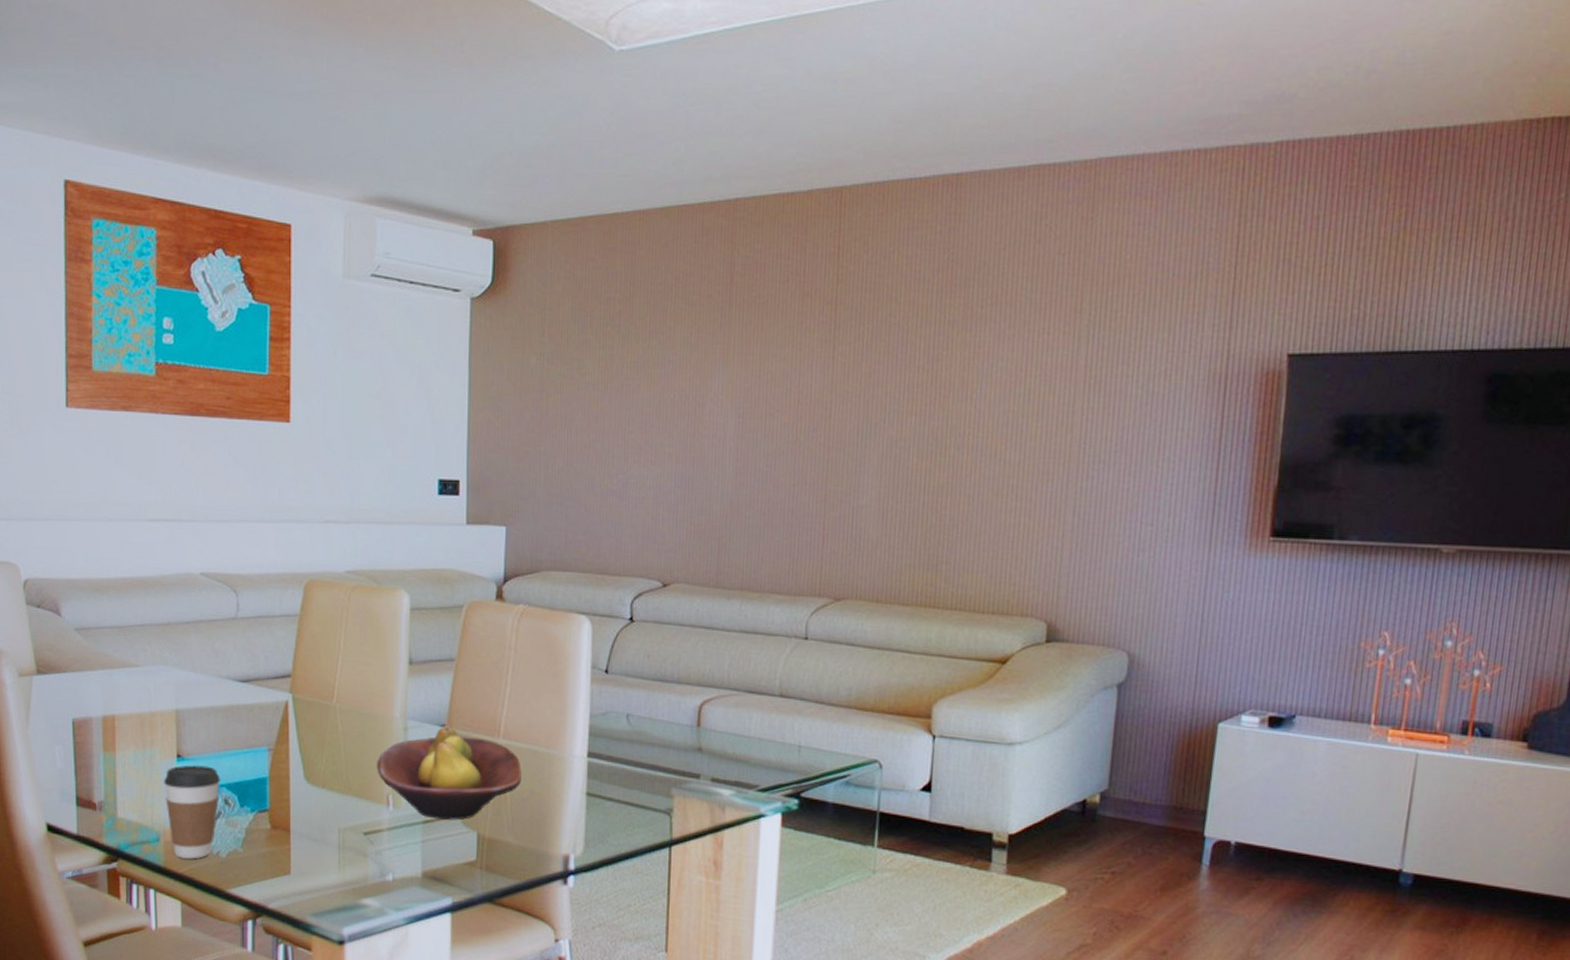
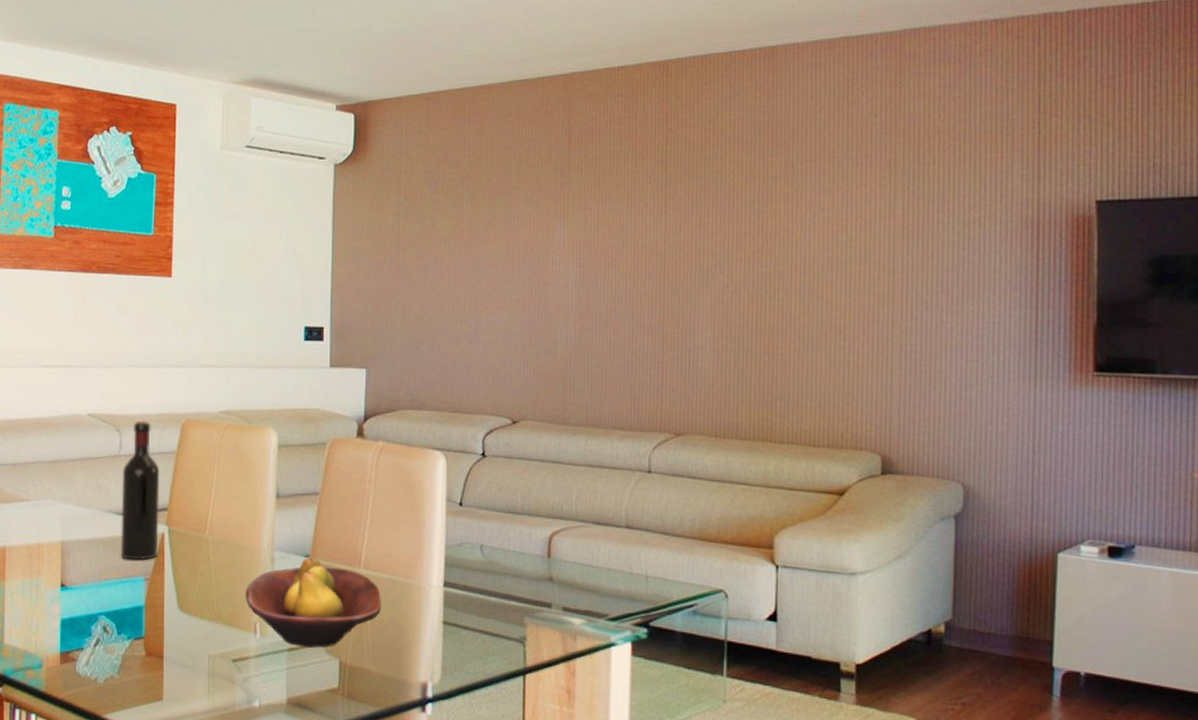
coffee cup: present [164,765,220,859] -> none [48,594,100,685]
wine bottle: none [240,580,282,730] -> present [120,420,160,560]

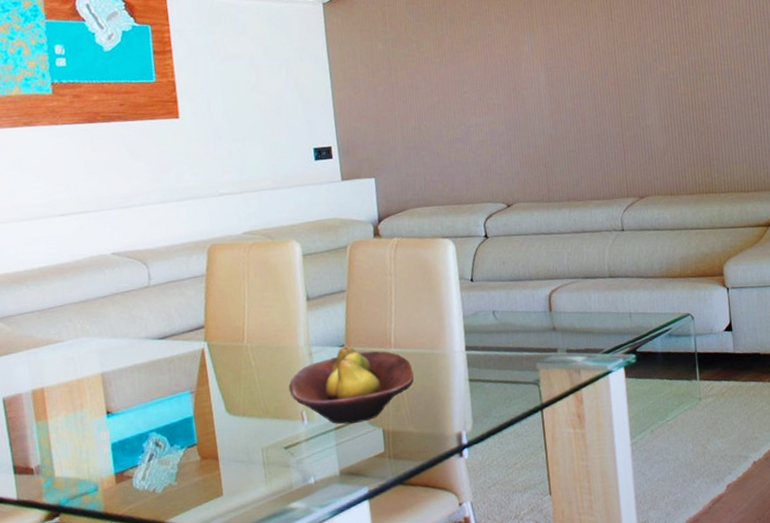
wine bottle: present [120,420,160,560] -> none [154,251,201,379]

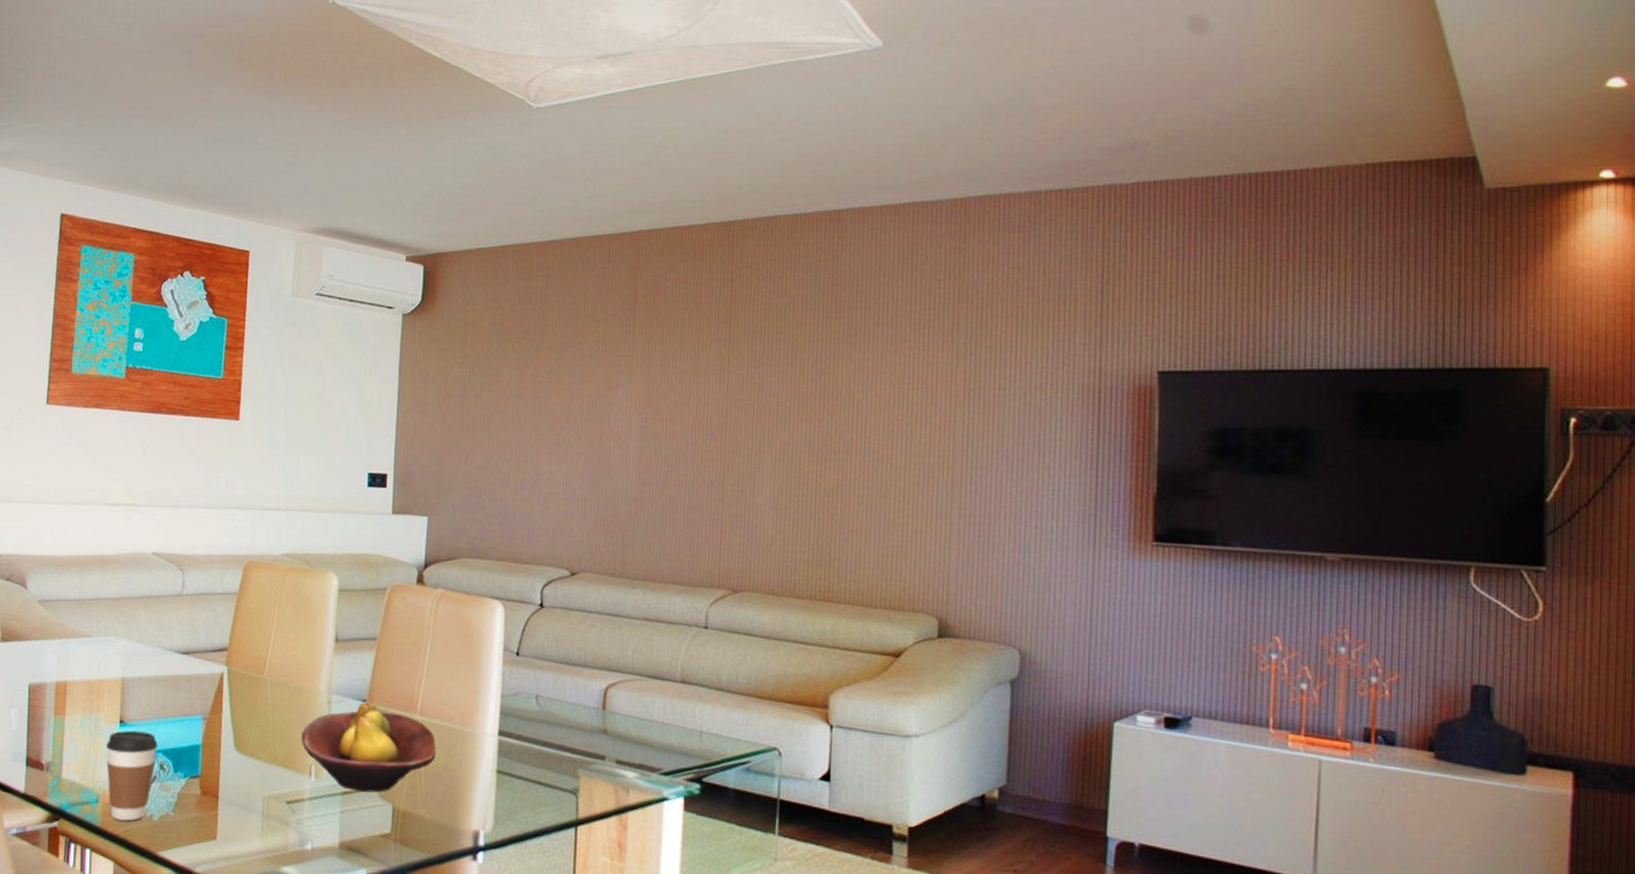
coffee cup: none [96,416,150,502] -> present [106,730,158,821]

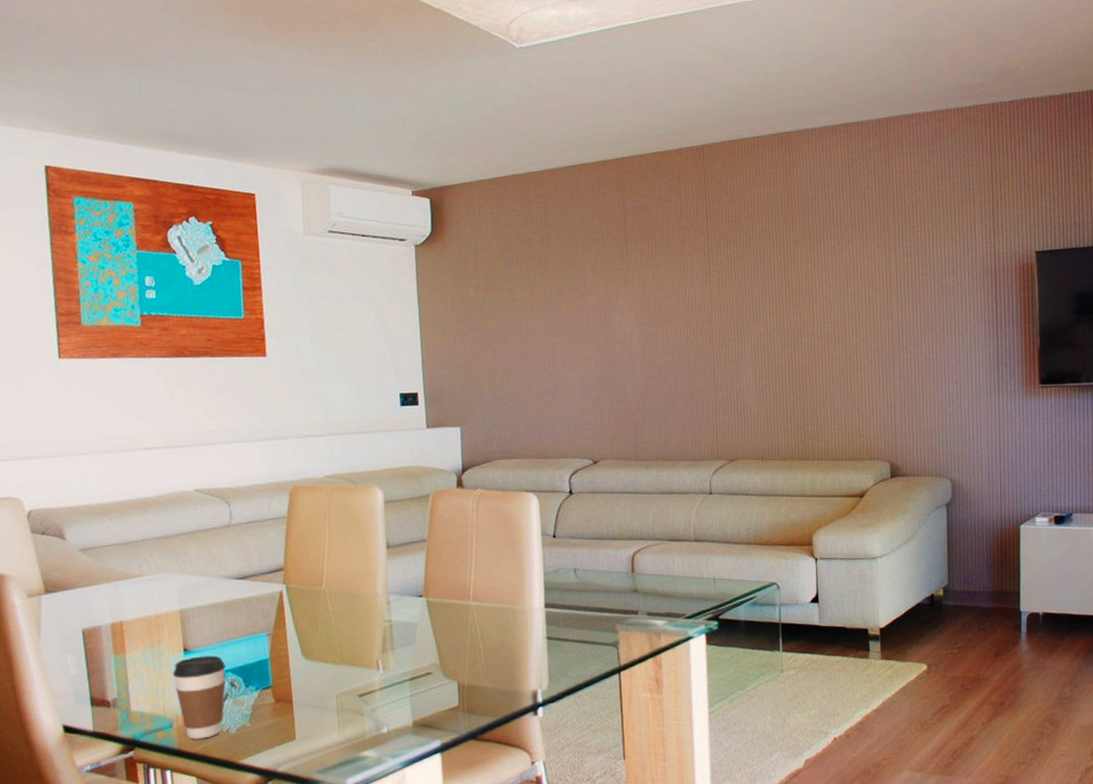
fruit bowl: present [301,701,436,793] -> none [365,596,491,675]

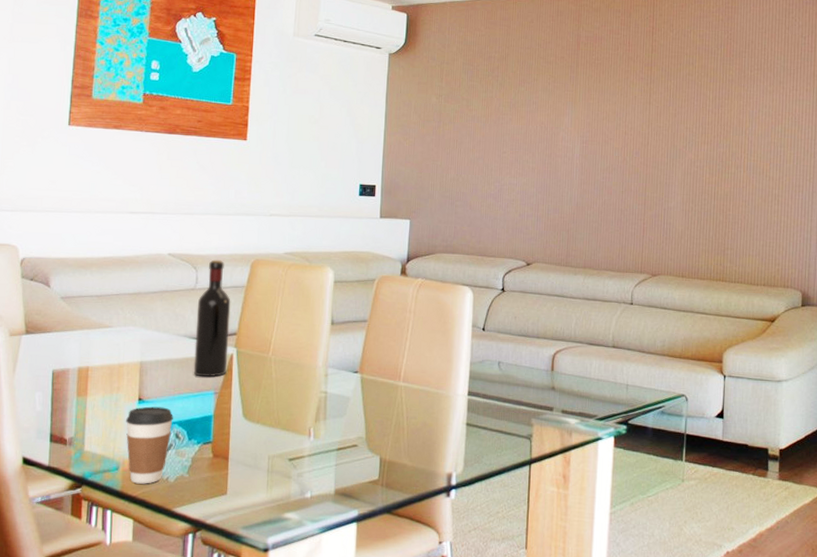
wine bottle: none [235,491,278,619] -> present [193,259,231,377]

